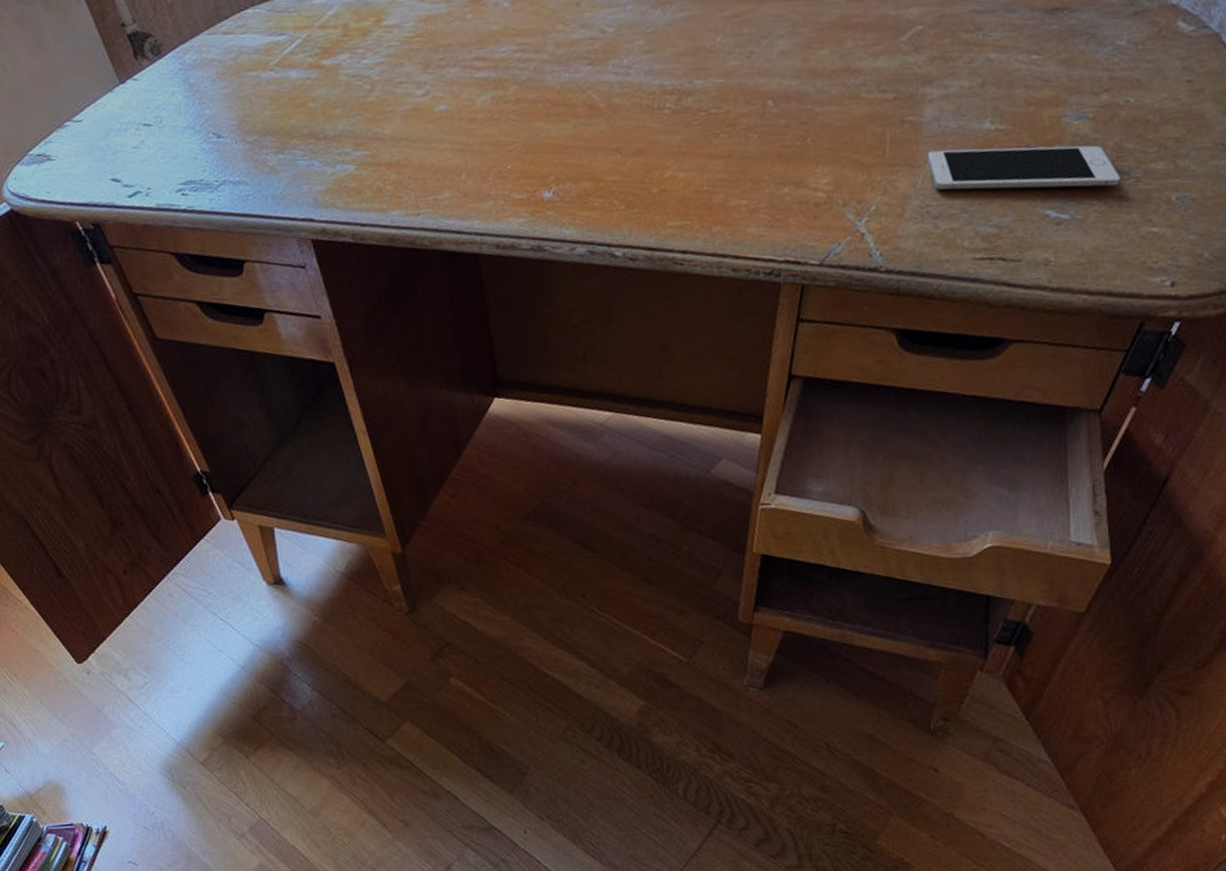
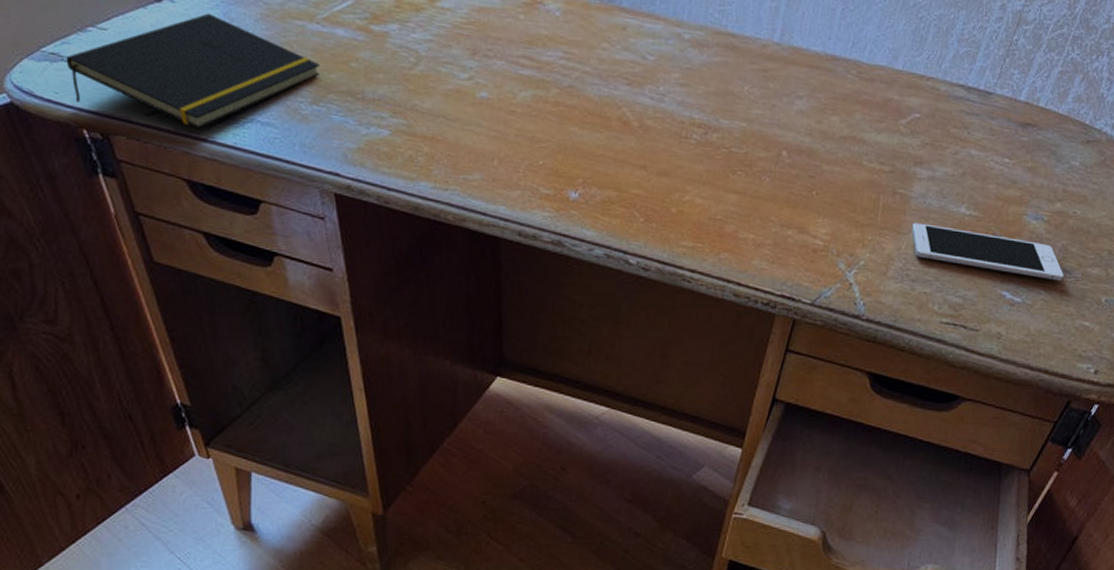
notepad: none [51,83,281,201] -> present [66,13,321,129]

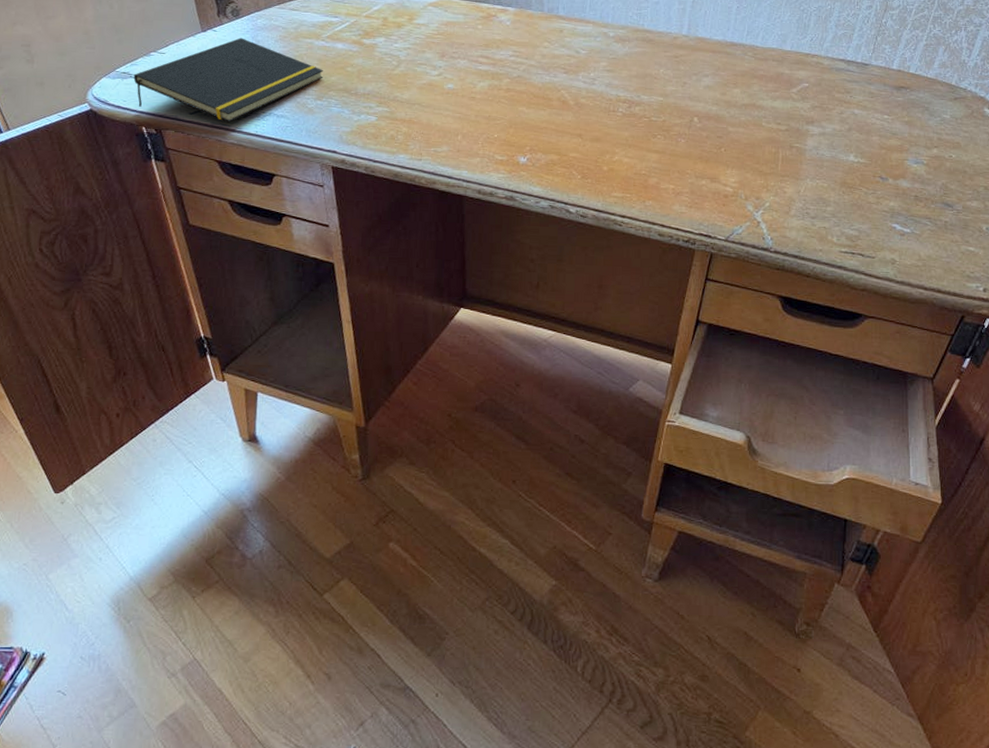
cell phone: present [912,222,1064,282] -> none [809,170,946,214]

